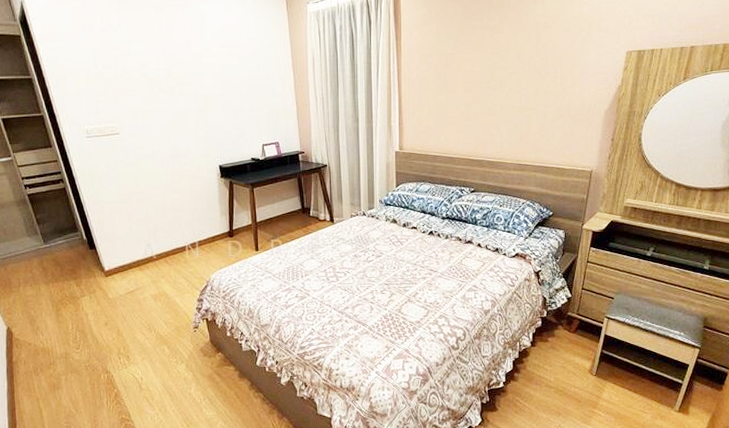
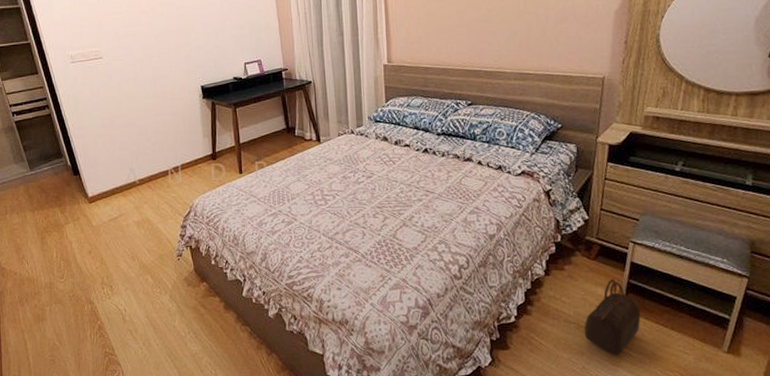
handbag: none [561,349,610,416] -> present [584,279,641,356]

